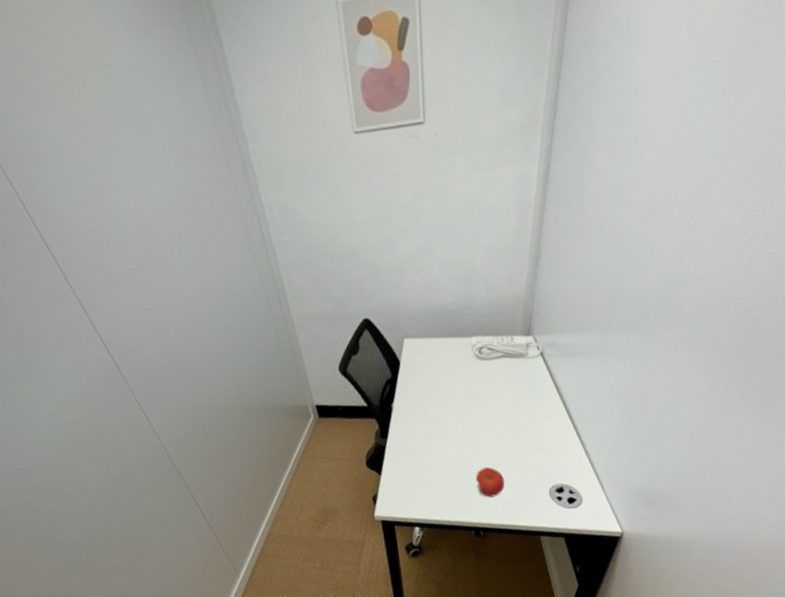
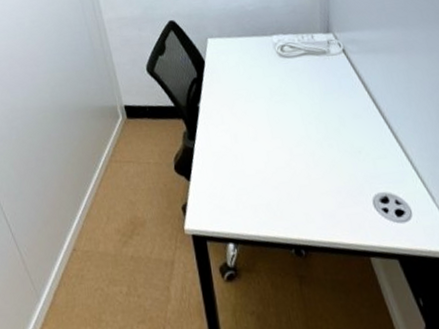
apple: present [475,467,505,498] -> none [290,172,323,208]

